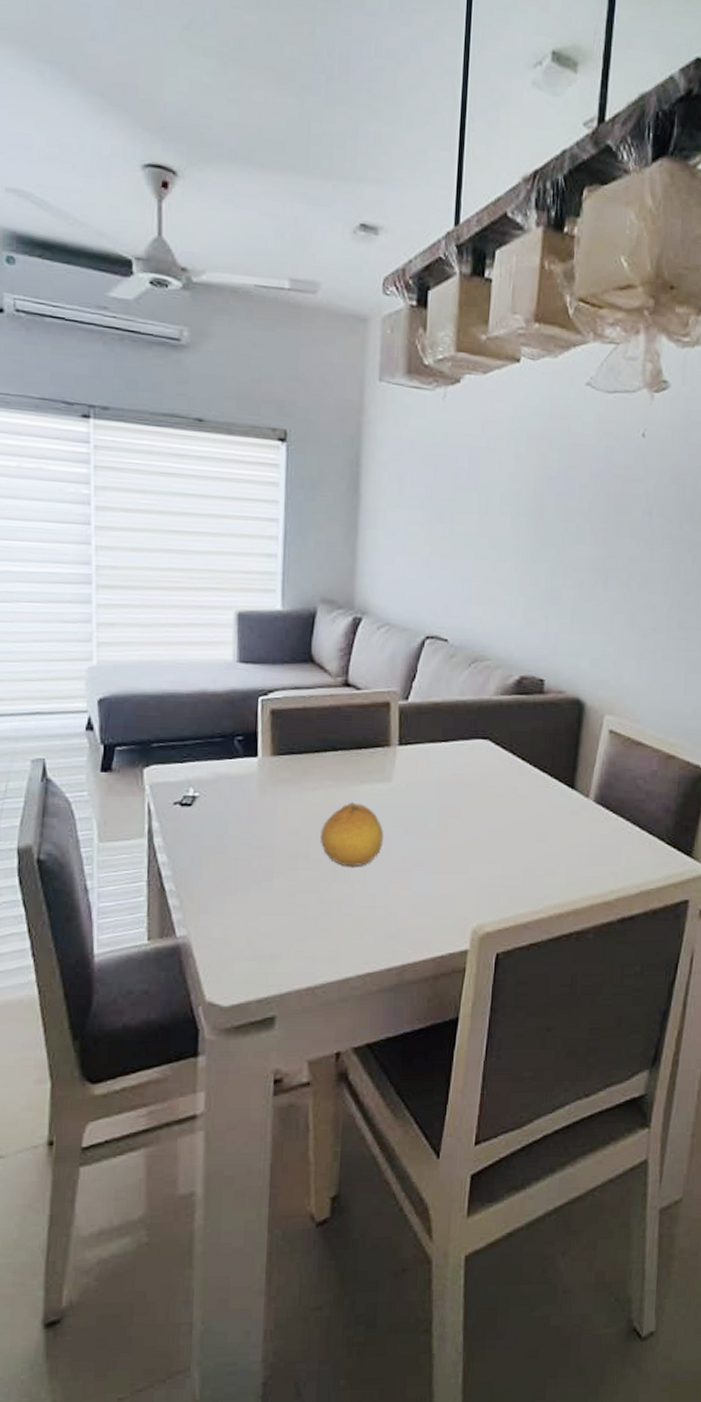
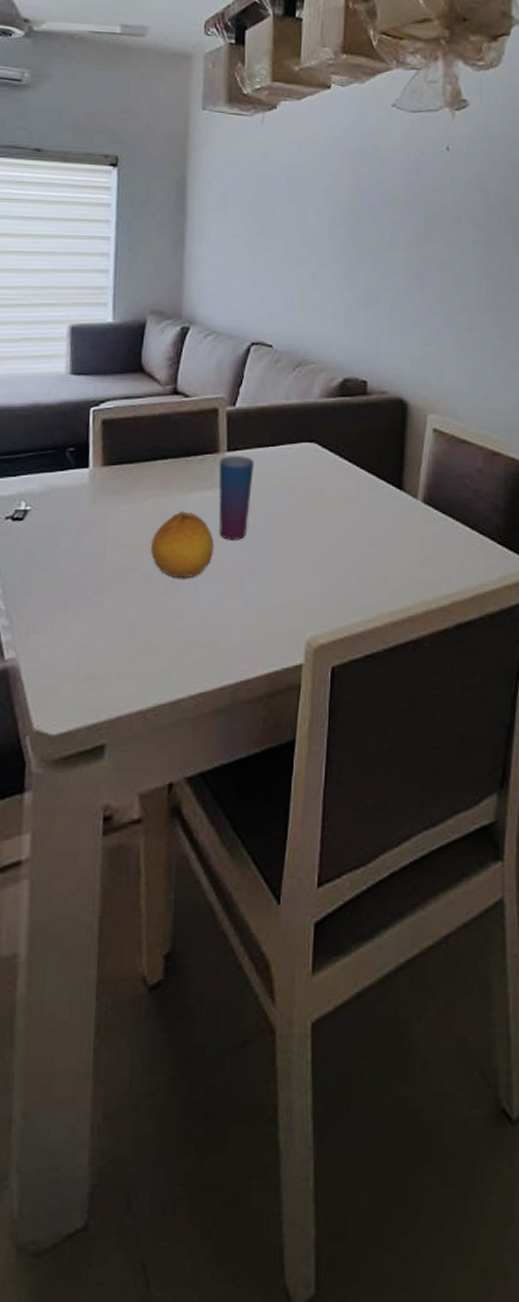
cup: none [389,750,426,832] -> present [219,456,254,540]

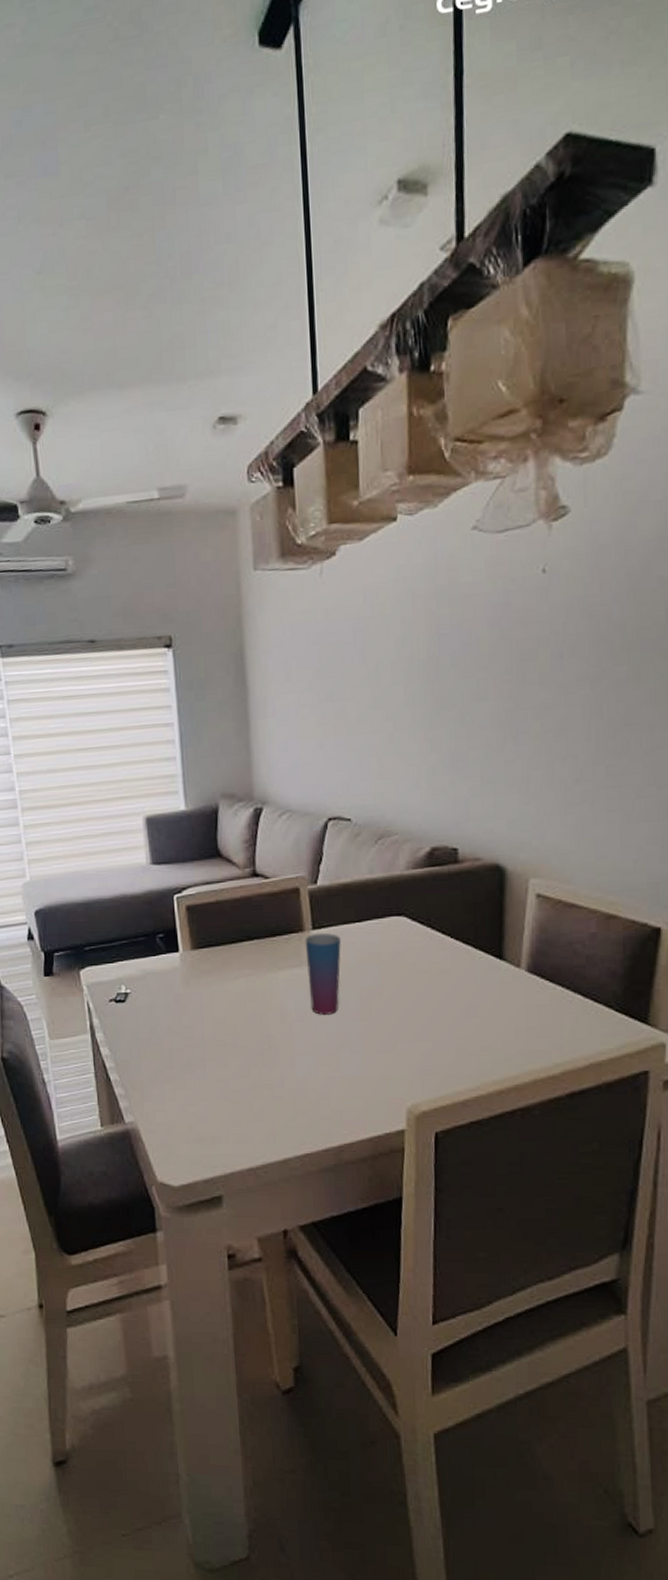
fruit: present [151,511,214,578] -> none [246,989,307,1051]

